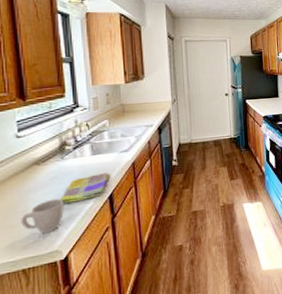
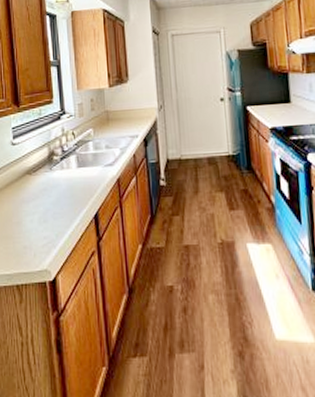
mug: present [21,198,64,235] -> none [15,212,52,250]
dish towel: present [61,173,111,204] -> none [49,188,96,219]

